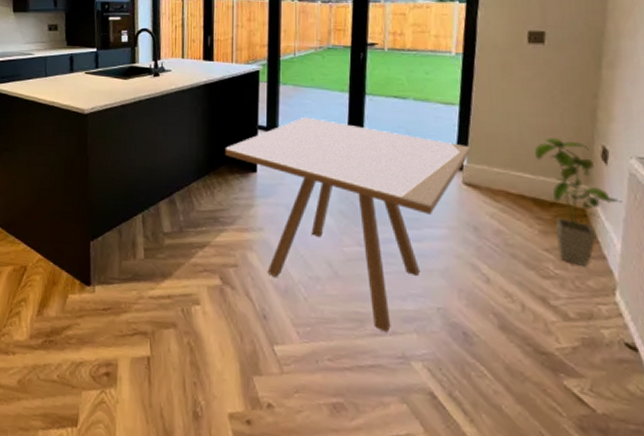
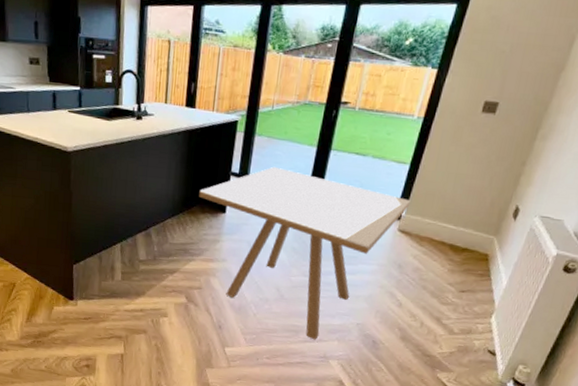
house plant: present [535,137,623,267] -> none [459,196,519,298]

